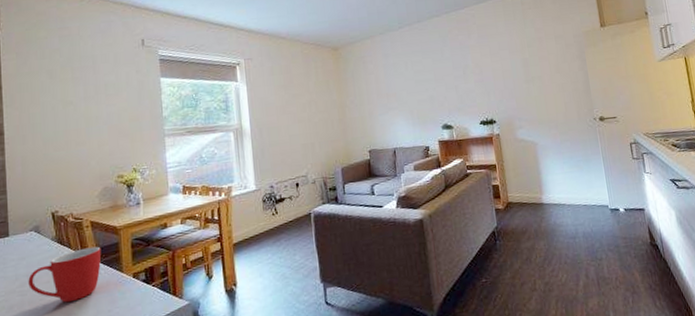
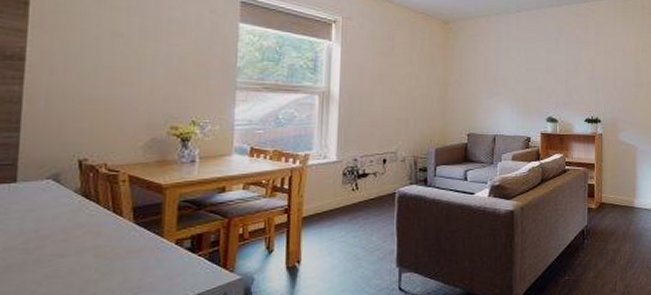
mug: present [28,246,102,303] -> none [36,205,139,267]

